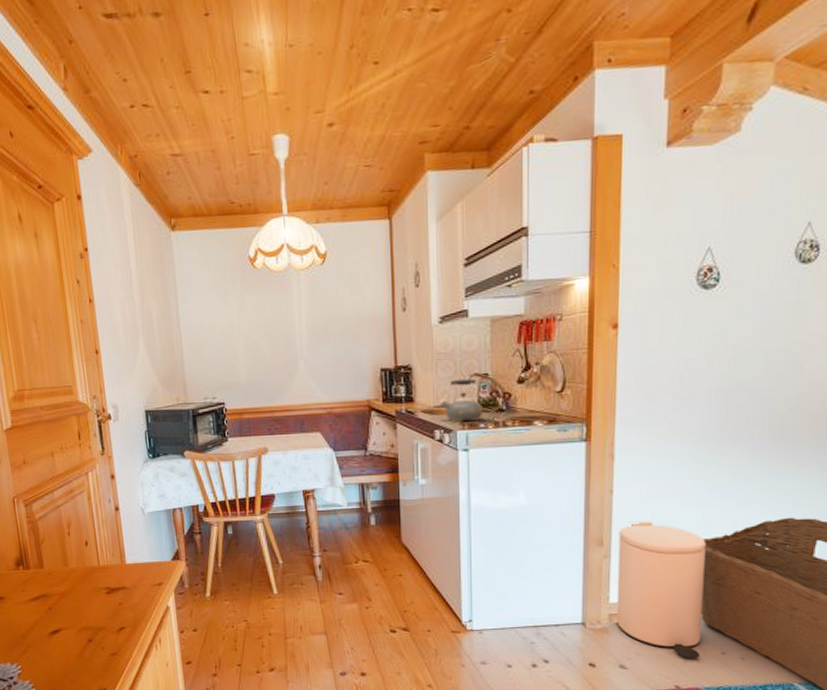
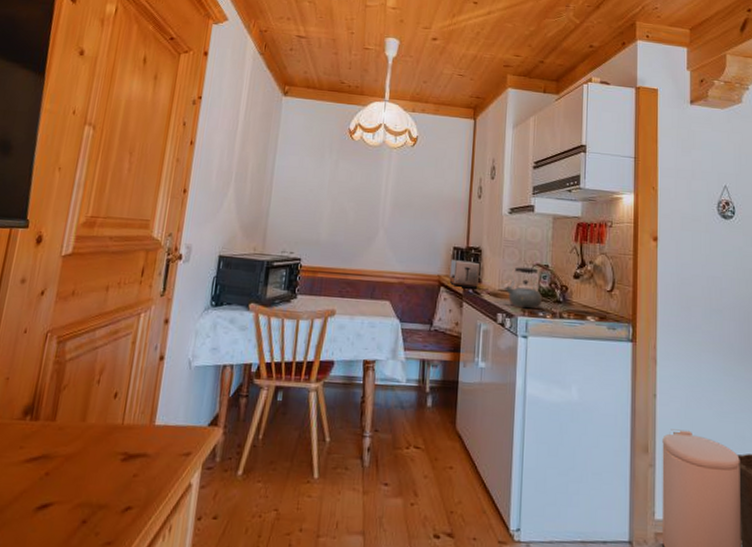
toaster: none [379,380,413,410] -> present [449,258,481,289]

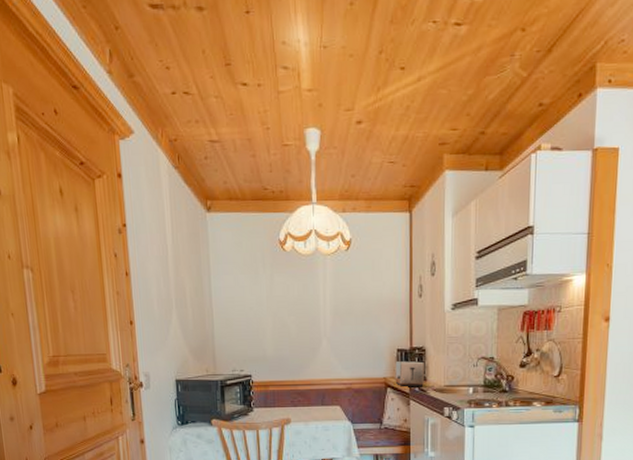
kettle: present [502,267,543,309] -> none [448,361,489,401]

